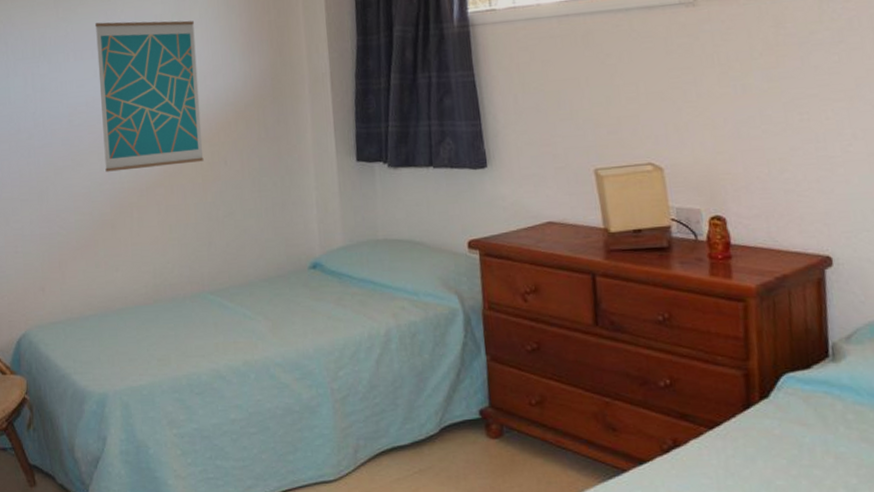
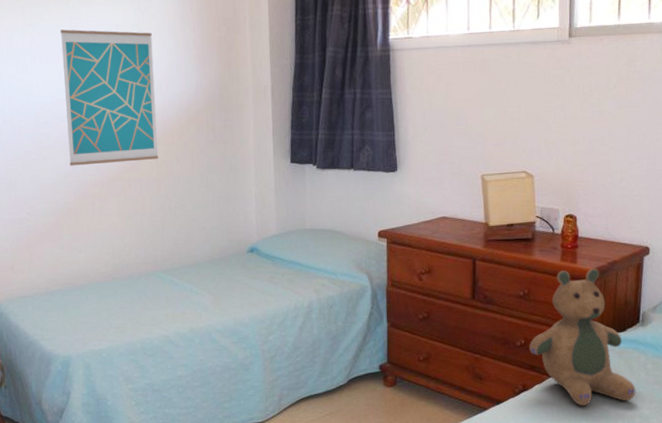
teddy bear: none [677,285,835,471] -> present [529,268,636,407]

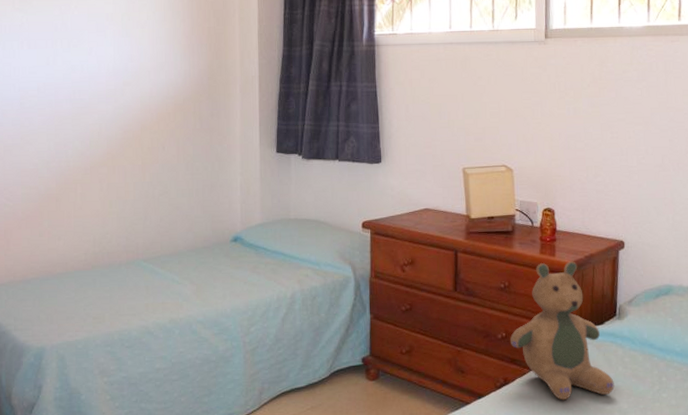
wall art: present [61,29,159,166] -> none [50,16,144,151]

